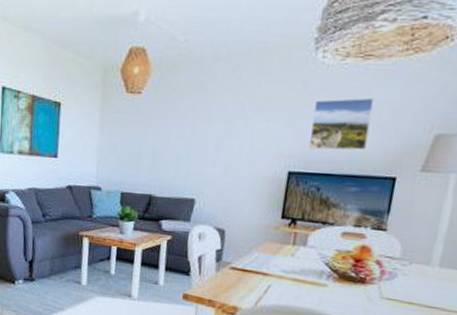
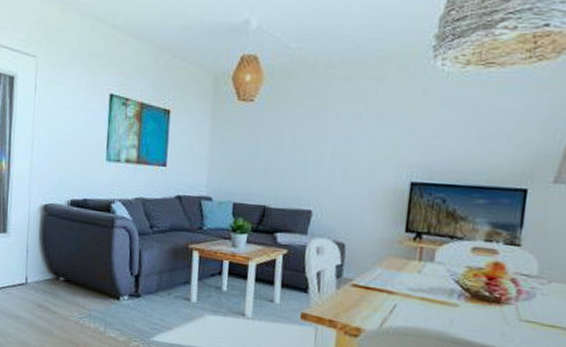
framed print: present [308,97,375,150] -> none [431,105,499,160]

